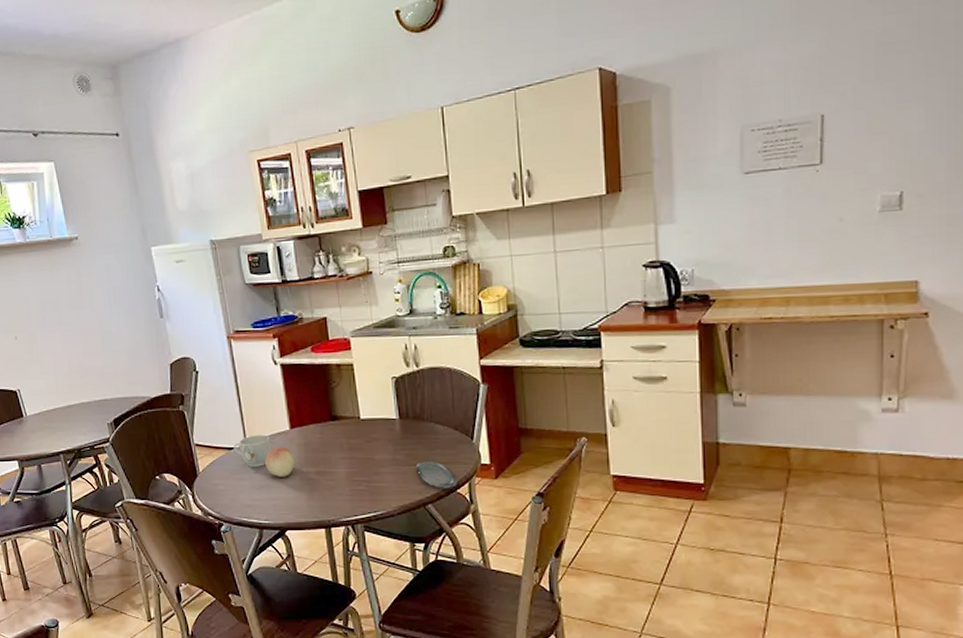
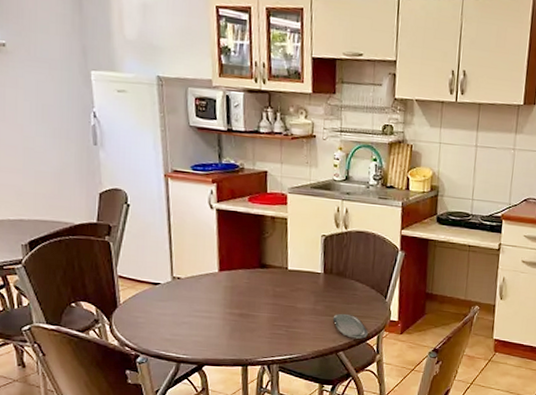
mug: present [233,434,271,467] -> none [158,273,198,304]
fruit: present [265,447,295,477] -> none [190,287,220,316]

